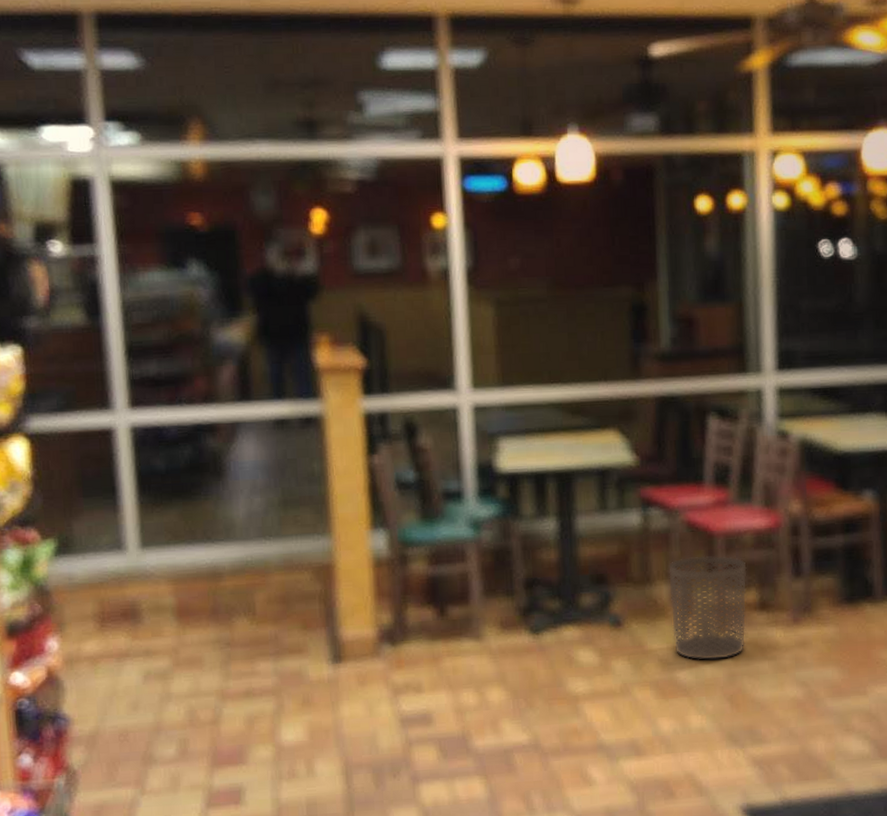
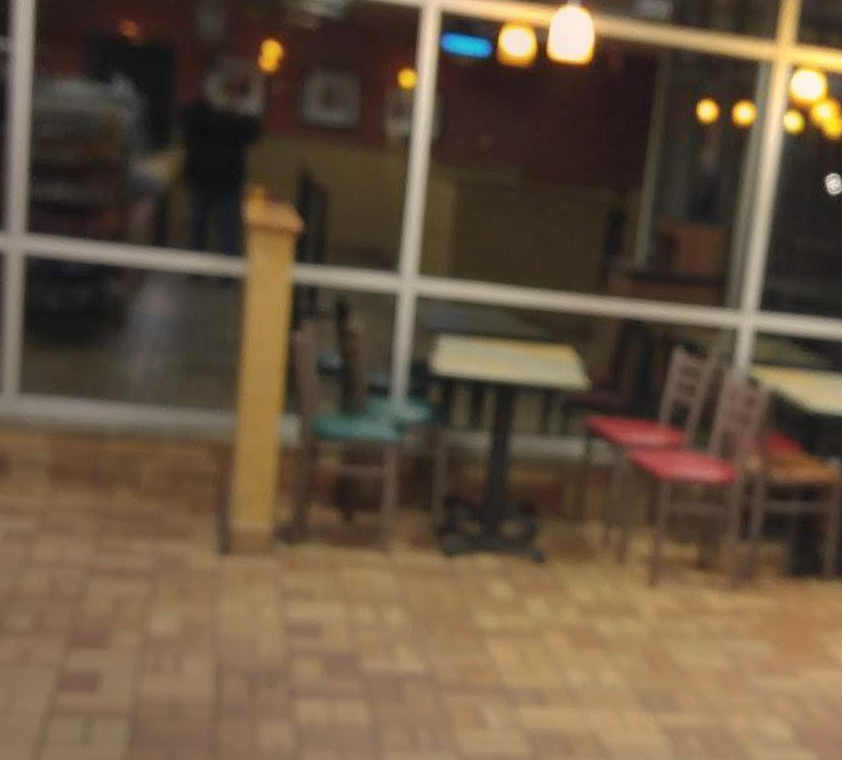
waste bin: present [667,555,747,661] -> none [597,498,690,617]

